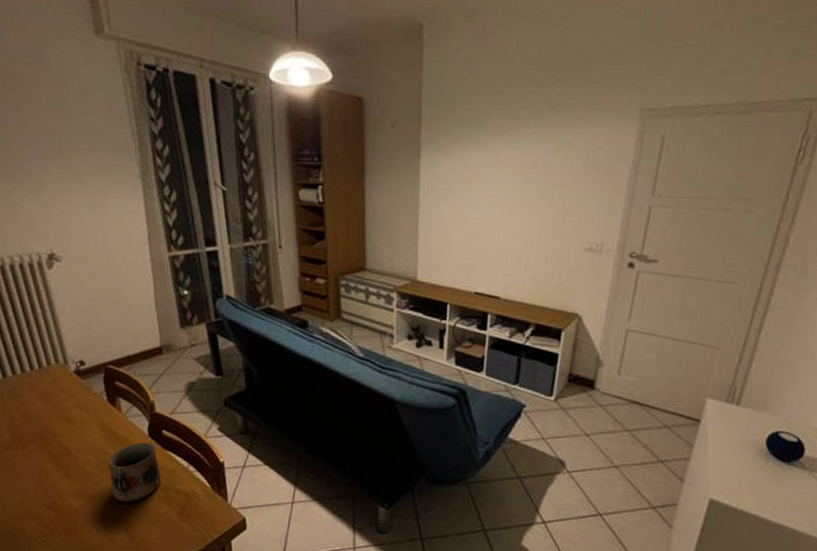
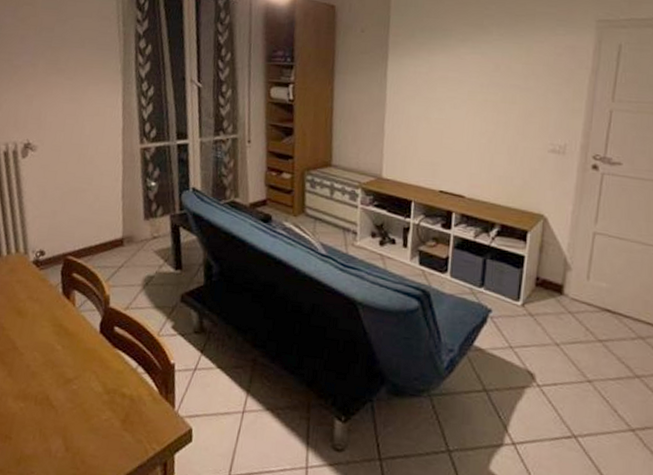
mug: present [107,442,162,503] -> none [53,339,108,407]

